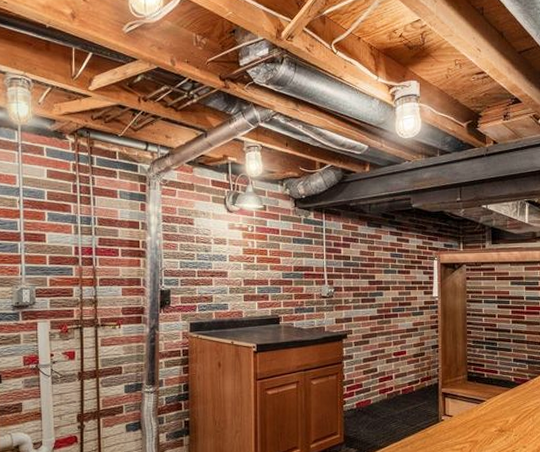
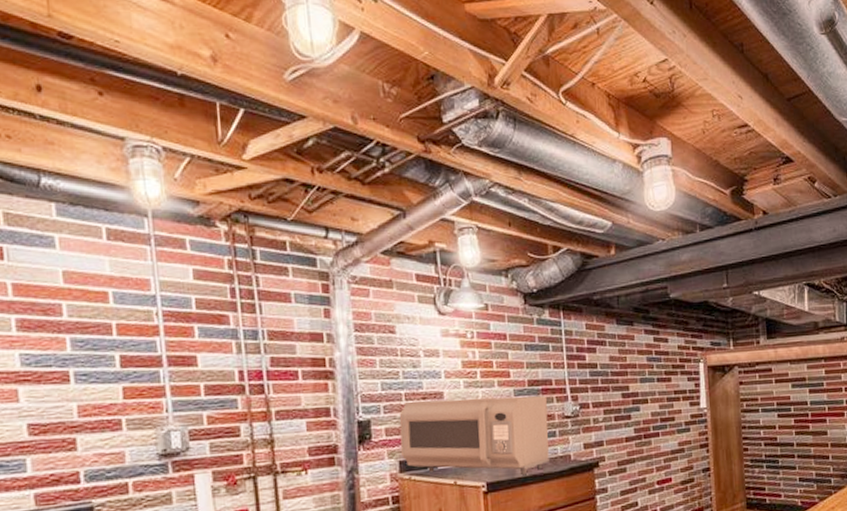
microwave: none [192,277,308,340] -> present [399,396,549,475]

